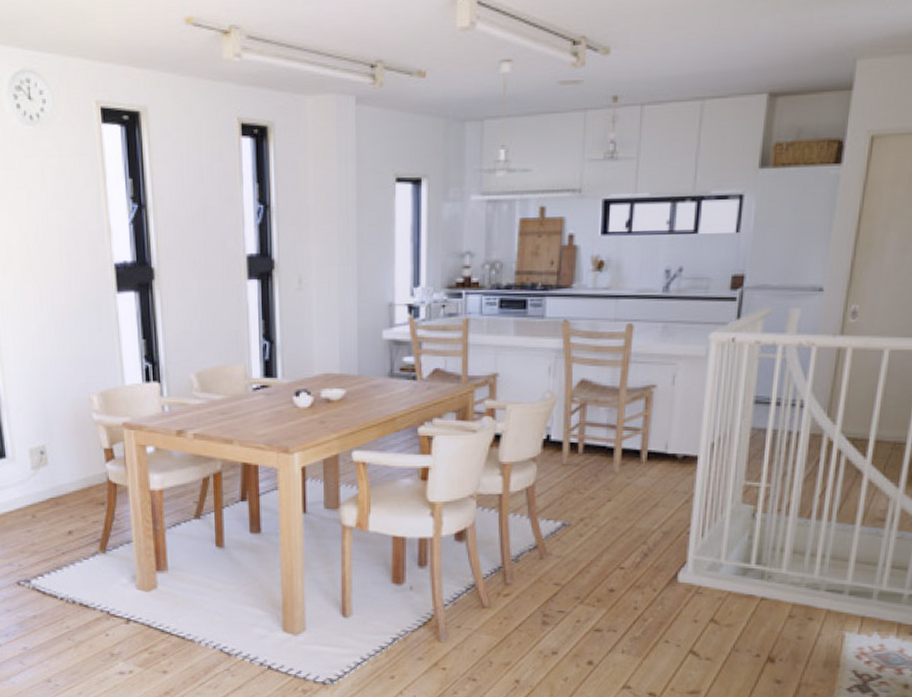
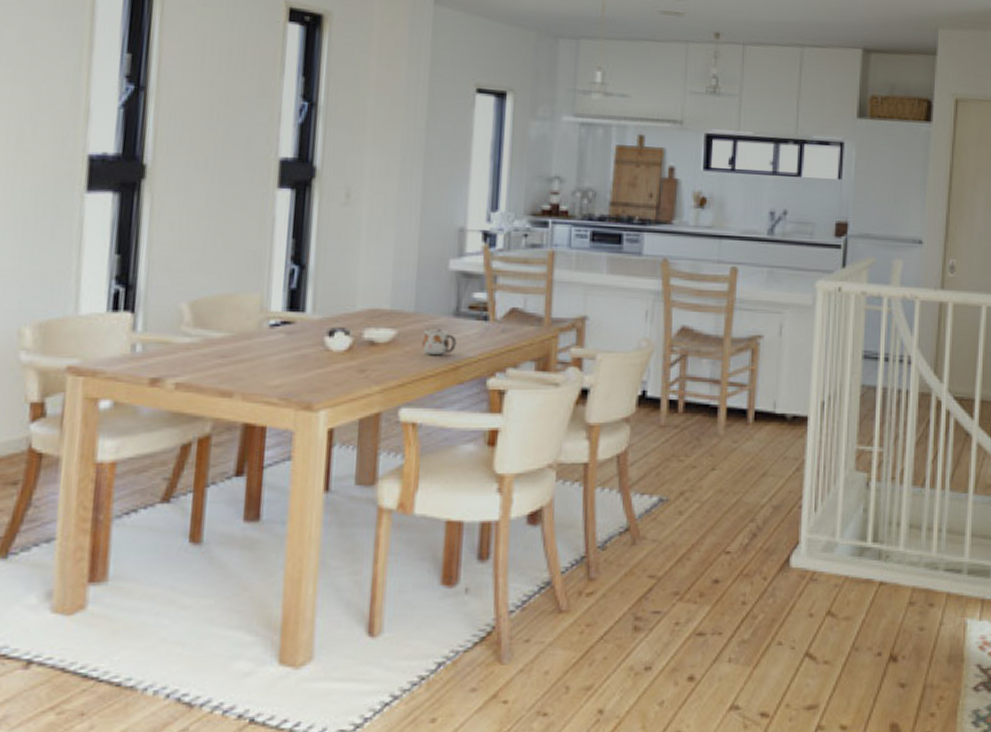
mug: none [366,388,392,410] -> present [422,329,457,356]

